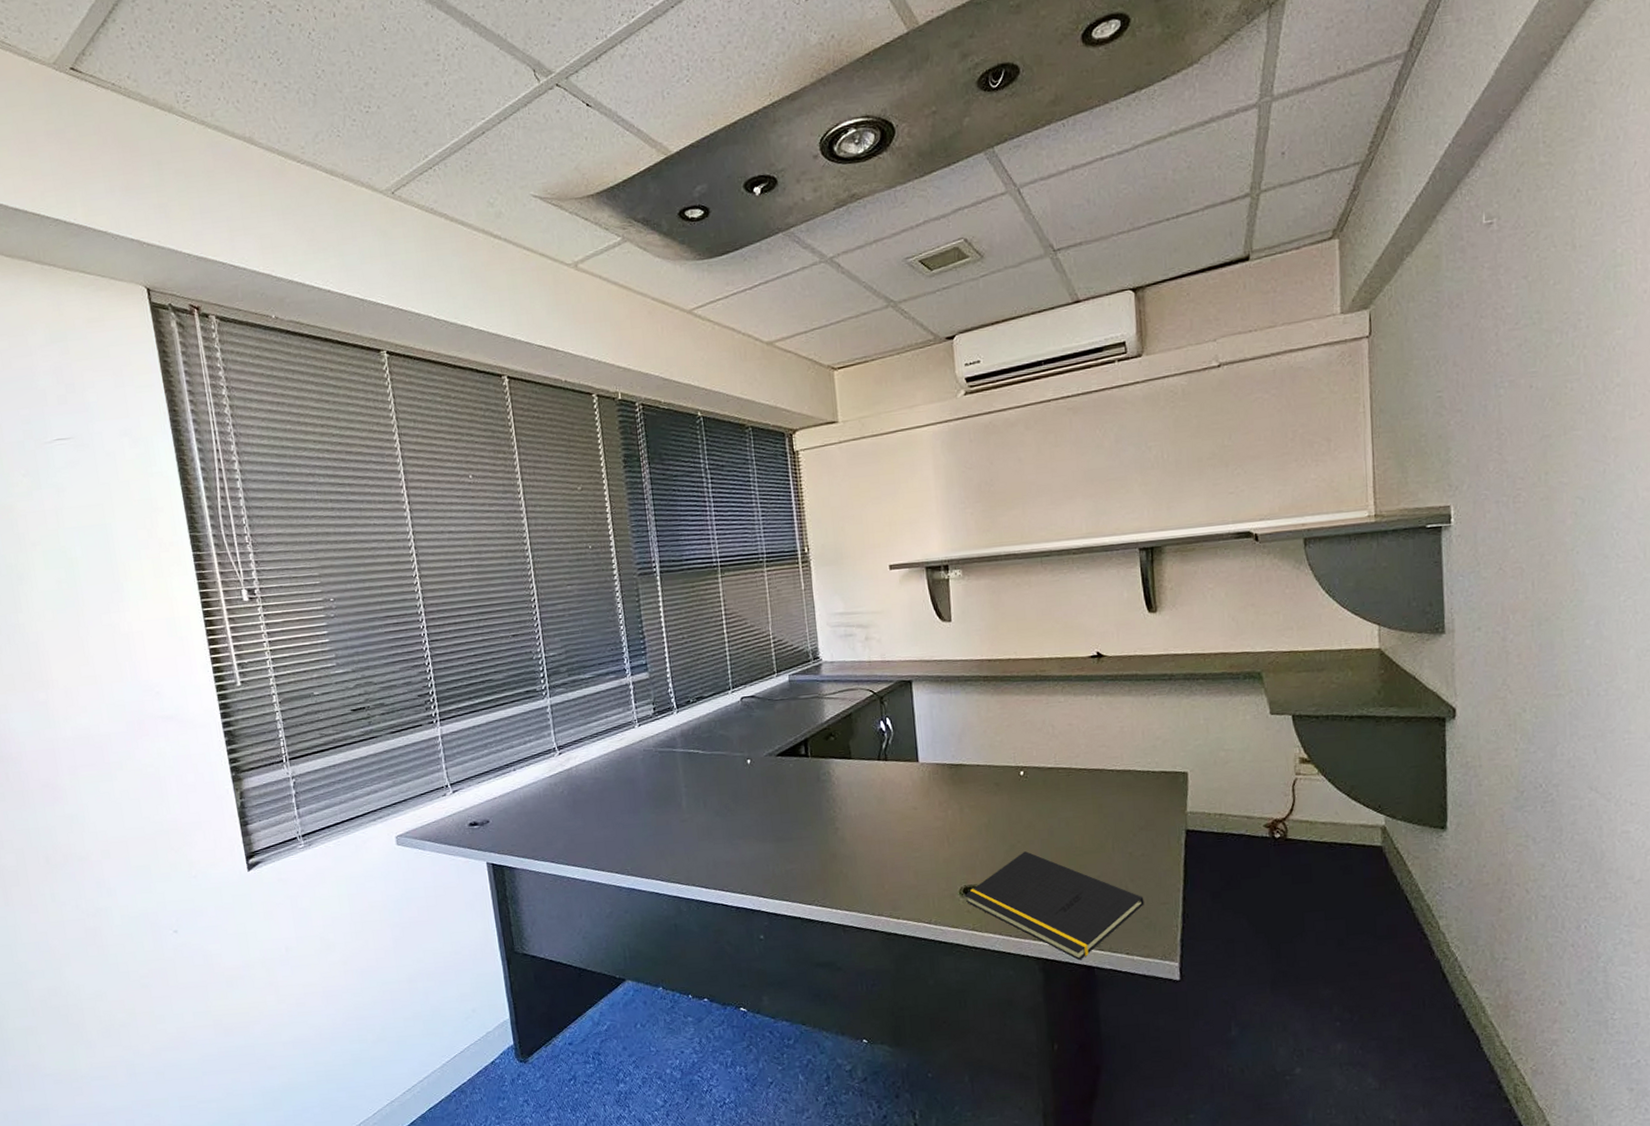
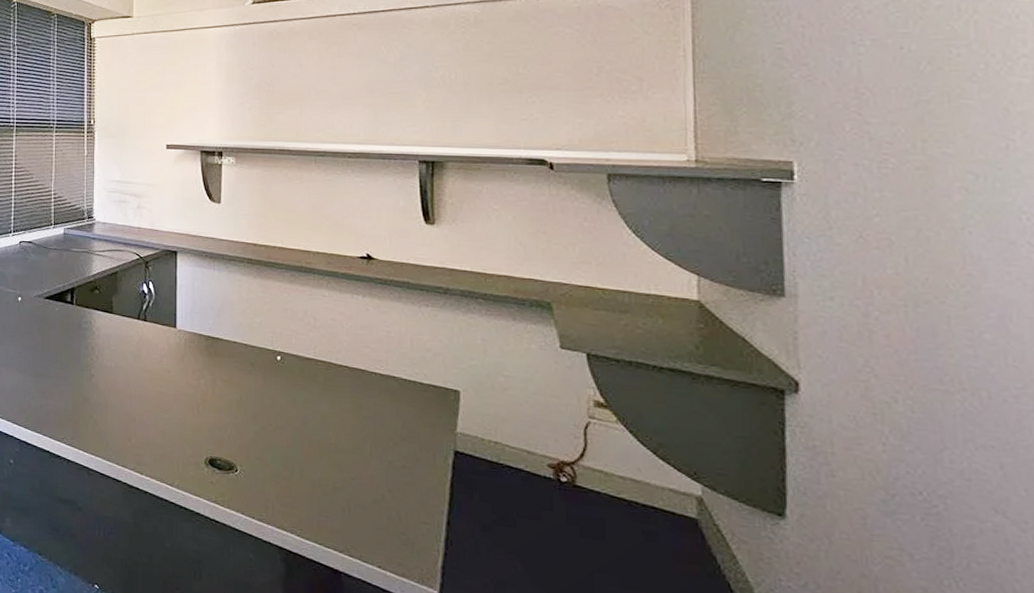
notepad: present [964,851,1144,961] -> none [209,436,402,562]

